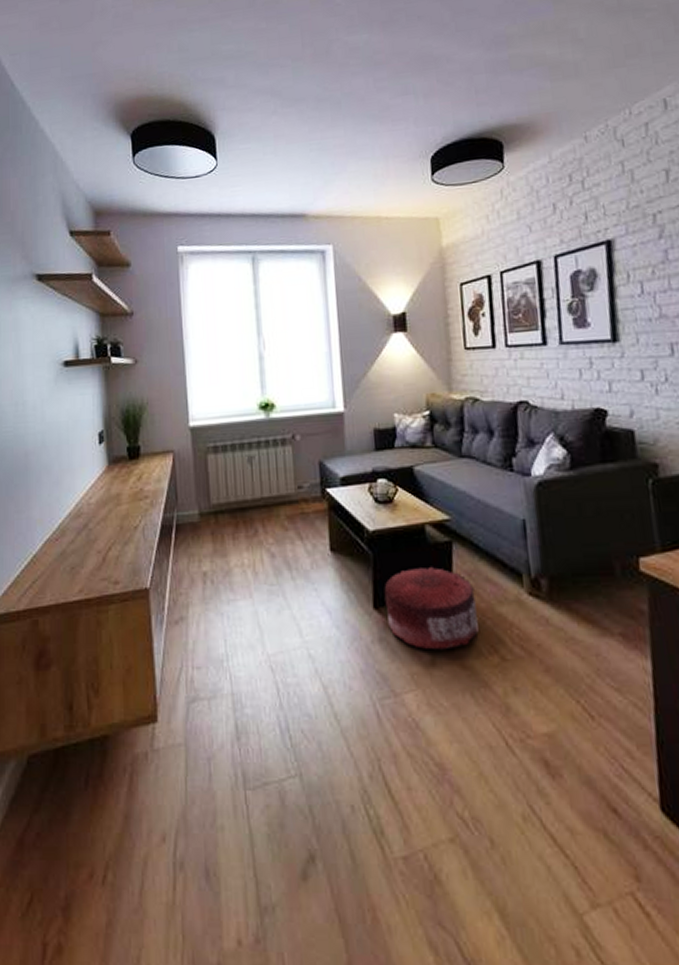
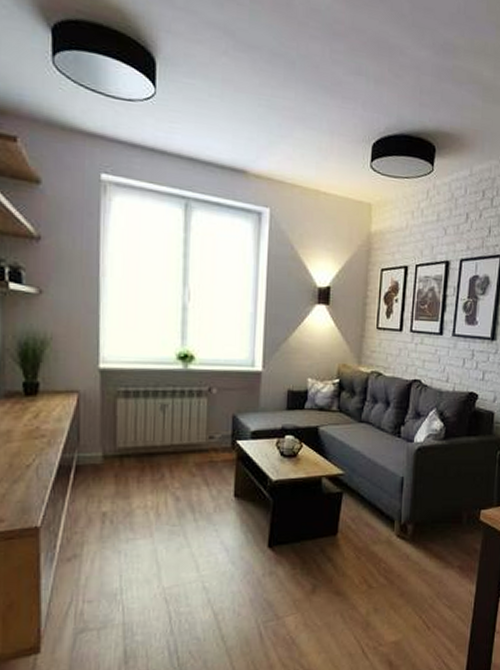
pouf: present [384,566,479,650] -> none [279,512,355,581]

